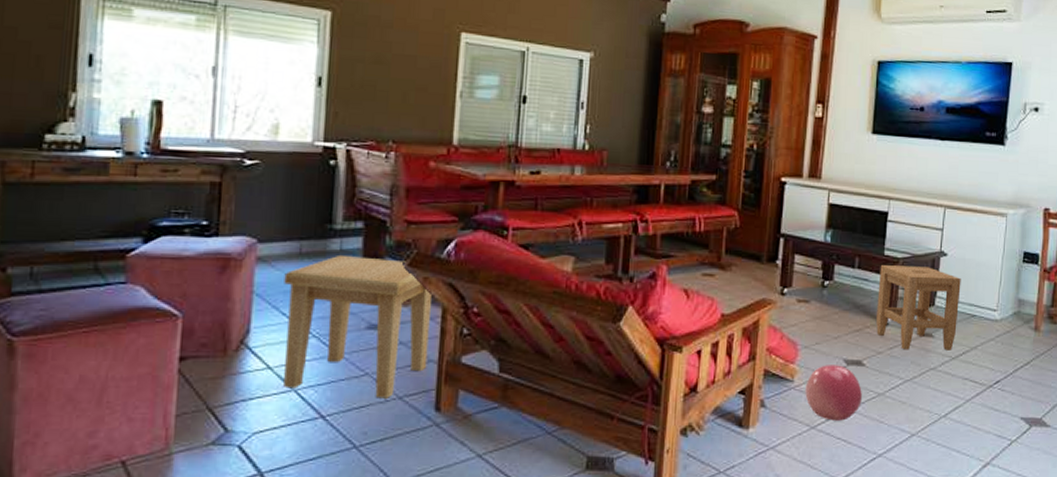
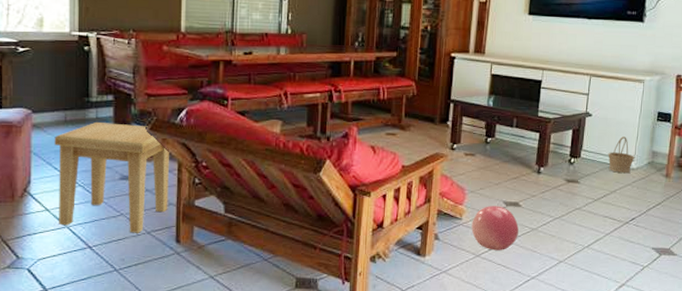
stool: present [875,265,961,351] -> none [530,124,603,194]
basket: none [967,281,998,325] -> present [608,136,635,173]

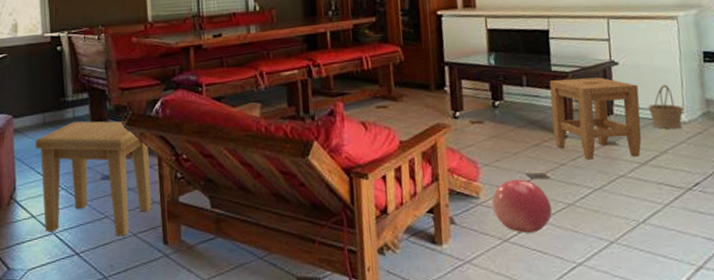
stool: none [530,124,603,194] -> present [549,77,642,160]

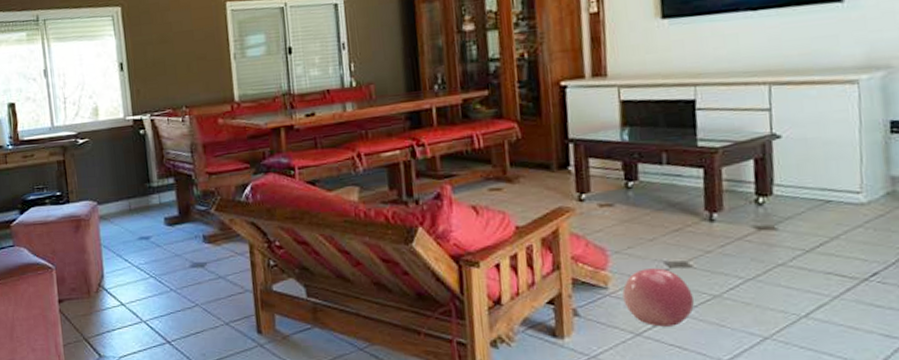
side table: present [35,121,152,236] -> none [121,207,245,325]
stool: present [549,77,642,160] -> none [694,153,807,247]
basket: present [648,84,684,129] -> none [816,160,862,211]

